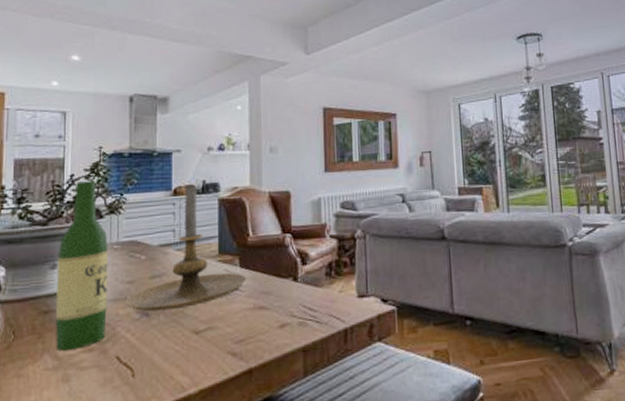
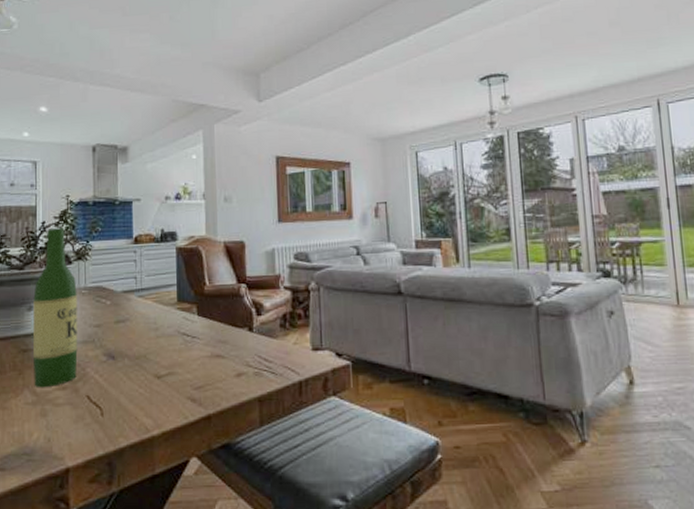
candle holder: present [127,183,247,312] -> none [95,231,205,355]

